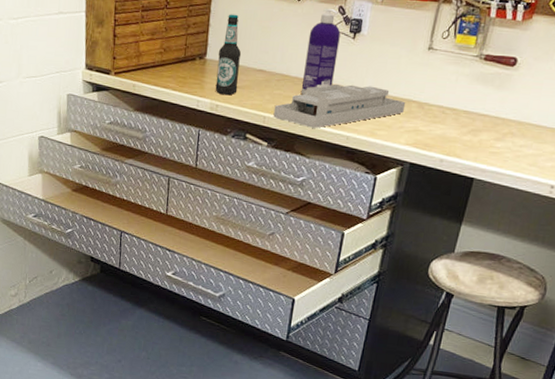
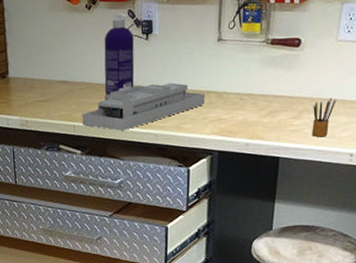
bottle: present [215,14,242,96] -> none [19,30,44,111]
pencil box: none [513,124,546,164] -> present [312,98,336,138]

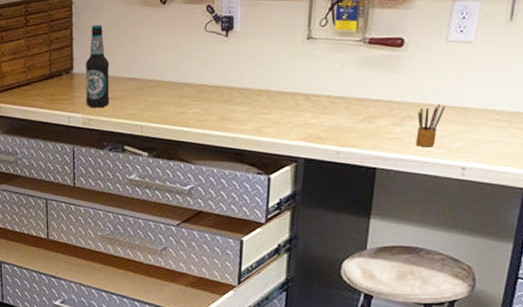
bottle: none [19,30,44,111] -> present [85,24,110,108]
desk organizer: present [82,83,206,131] -> none [151,83,291,133]
spray bottle: present [104,14,134,100] -> none [177,9,212,99]

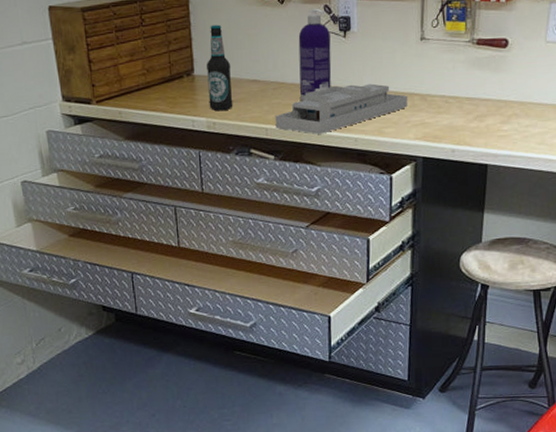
desk organizer: none [151,83,291,133] -> present [275,83,408,134]
spray bottle: none [177,9,212,99] -> present [298,9,332,101]
pencil box: present [416,104,446,148] -> none [521,102,546,144]

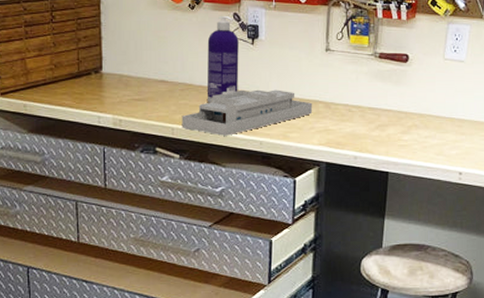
bottle: present [206,24,233,111] -> none [114,25,140,109]

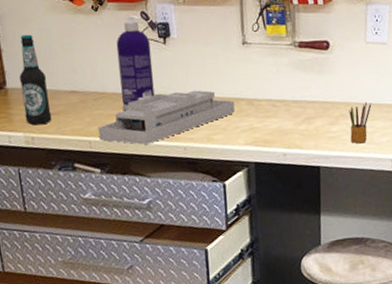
bottle: none [114,25,140,109] -> present [19,34,52,126]
pencil box: none [421,115,444,154] -> present [349,102,372,144]

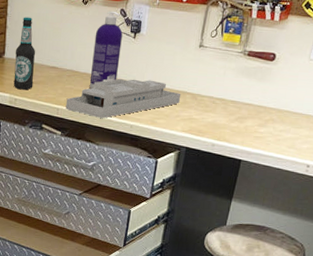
pencil box: present [349,102,372,144] -> none [274,111,301,147]

